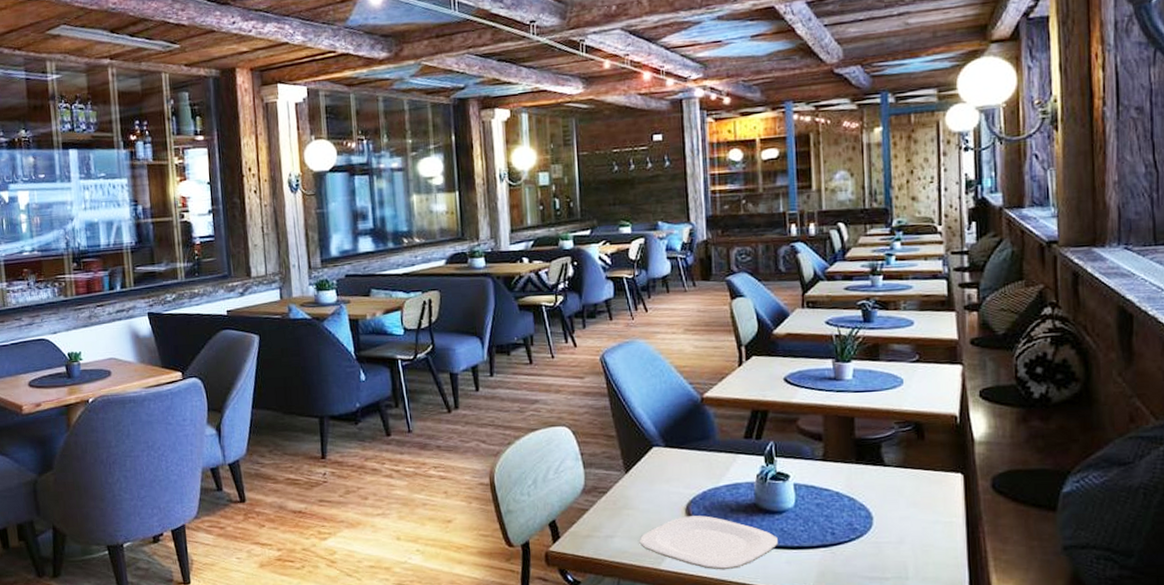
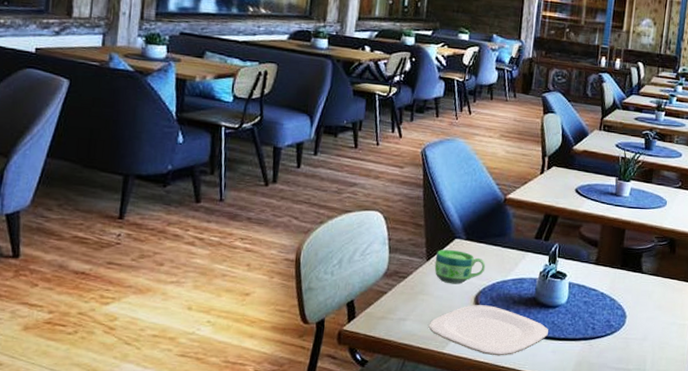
cup: none [634,459,693,496] -> present [434,250,486,284]

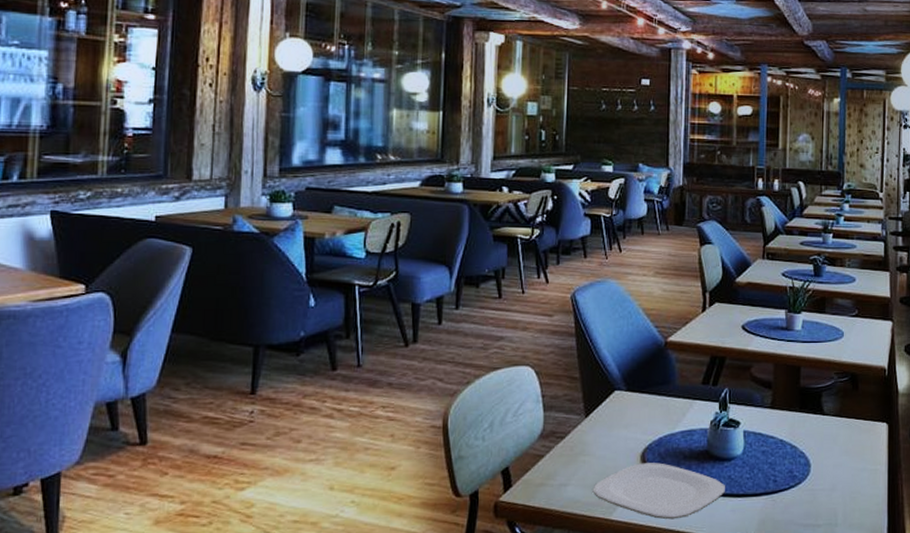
cup: present [434,250,486,284] -> none [594,403,651,442]

